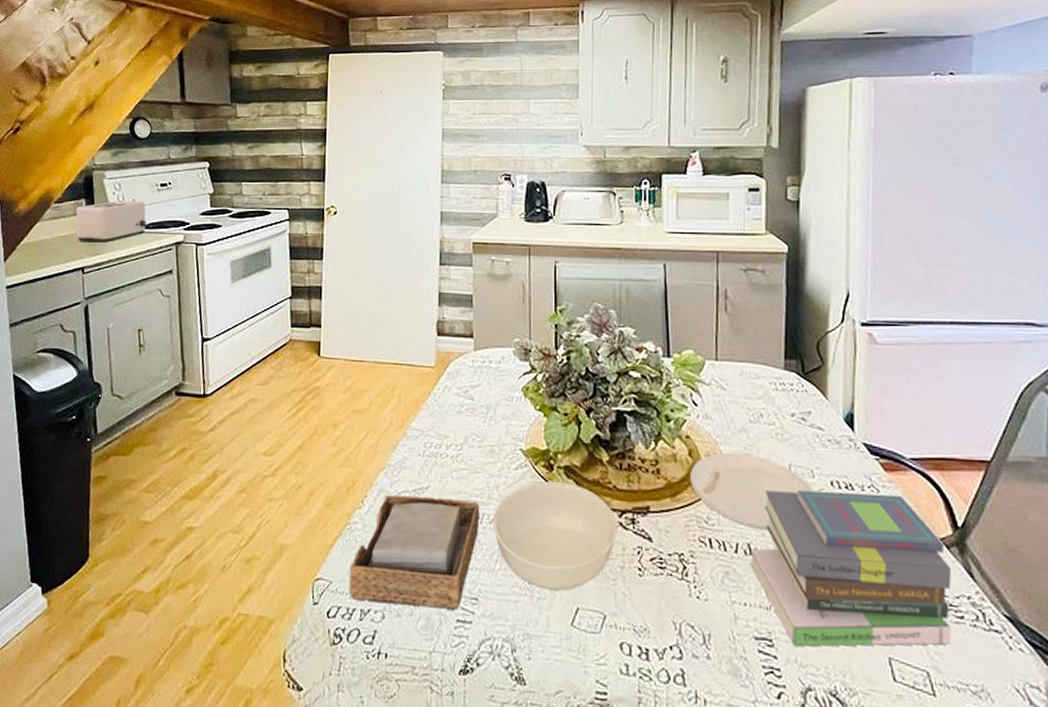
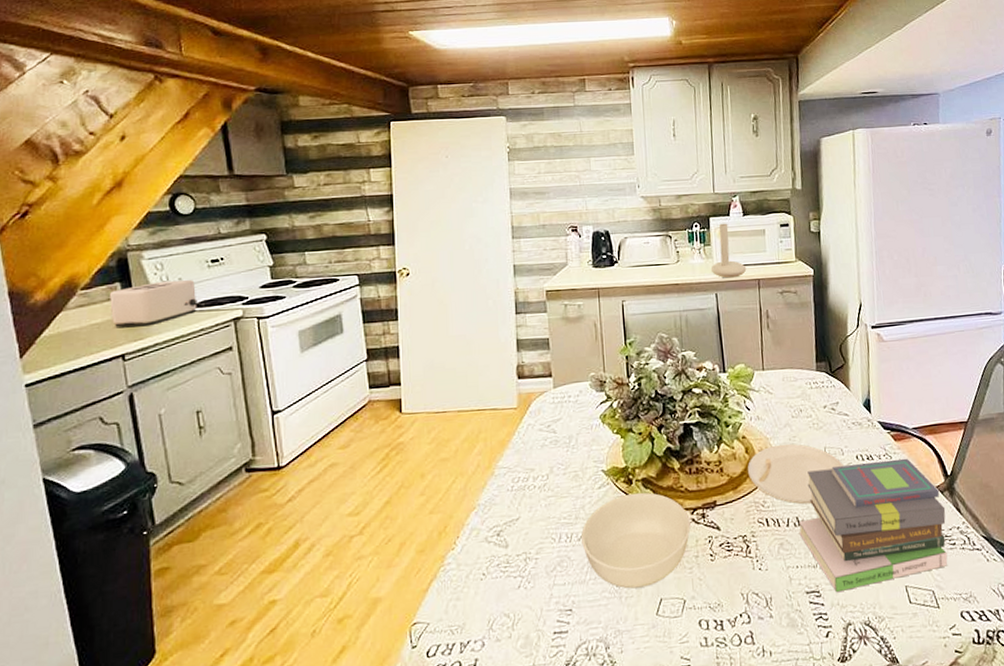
napkin holder: present [348,494,480,610] -> none [446,523,569,635]
paper towel holder: none [659,182,704,247] -> present [710,223,747,278]

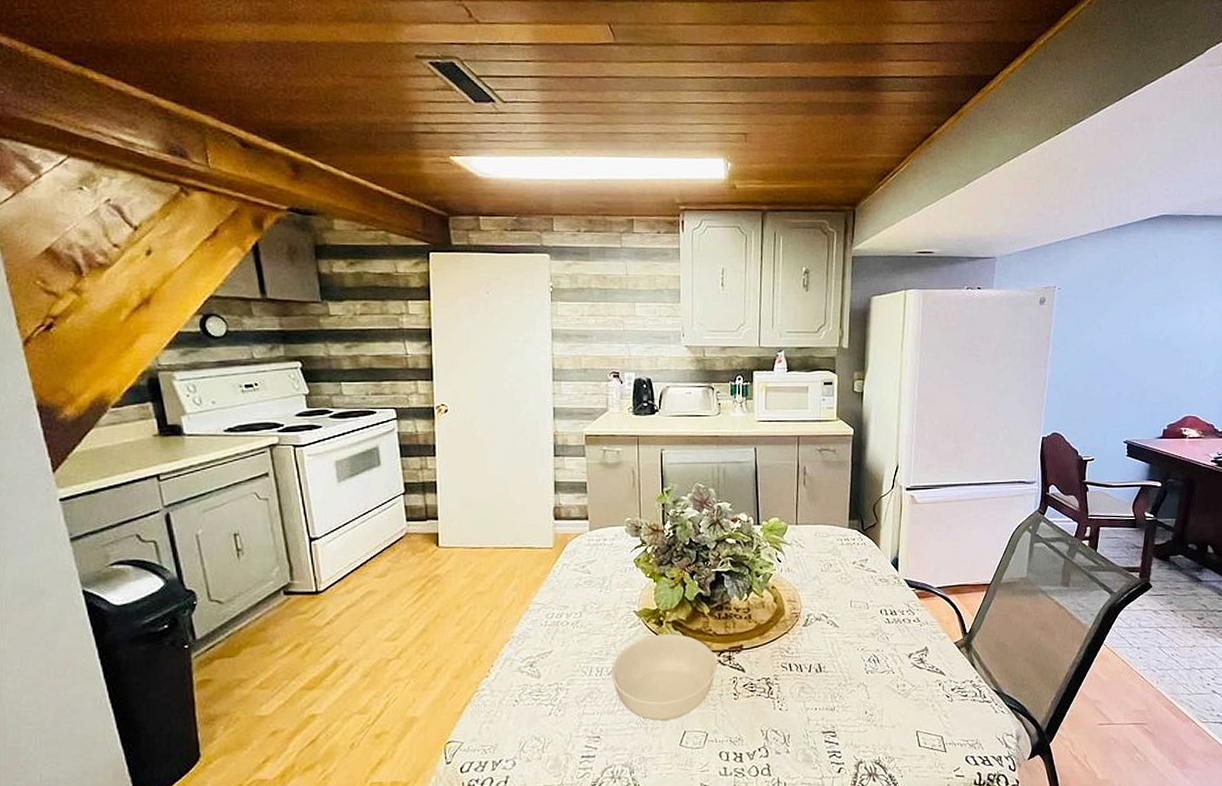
toaster: present [110,279,197,328] -> none [142,403,232,448]
paper towel holder: present [710,223,747,278] -> none [751,378,787,433]
plate: present [748,443,844,505] -> none [775,595,868,653]
books: present [799,458,948,592] -> none [820,615,961,733]

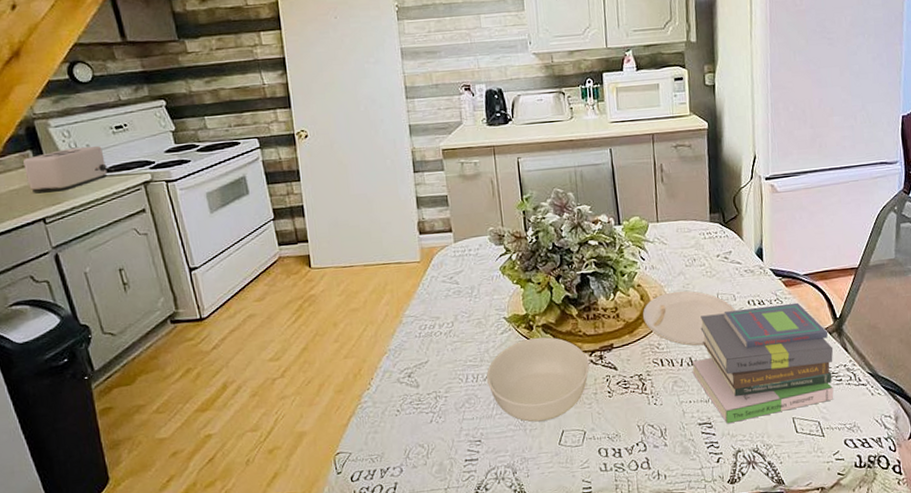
toaster: none [142,403,232,448] -> present [23,145,108,193]
plate: none [775,595,868,653] -> present [643,290,736,346]
books: none [820,615,961,733] -> present [692,302,834,423]

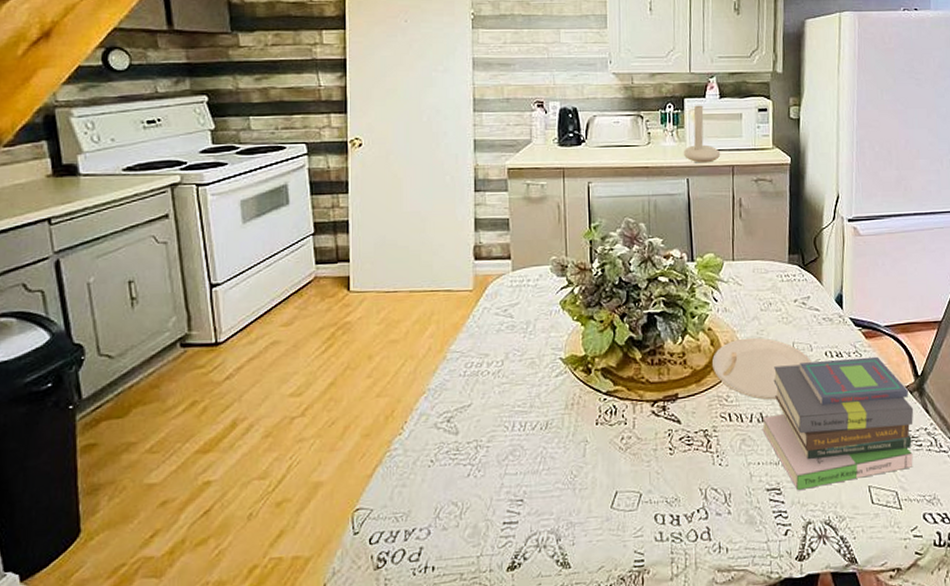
toaster: present [23,145,108,193] -> none [35,140,131,190]
bowl: present [487,337,589,422] -> none [536,382,650,481]
paper towel holder: none [604,78,641,134] -> present [683,105,721,163]

